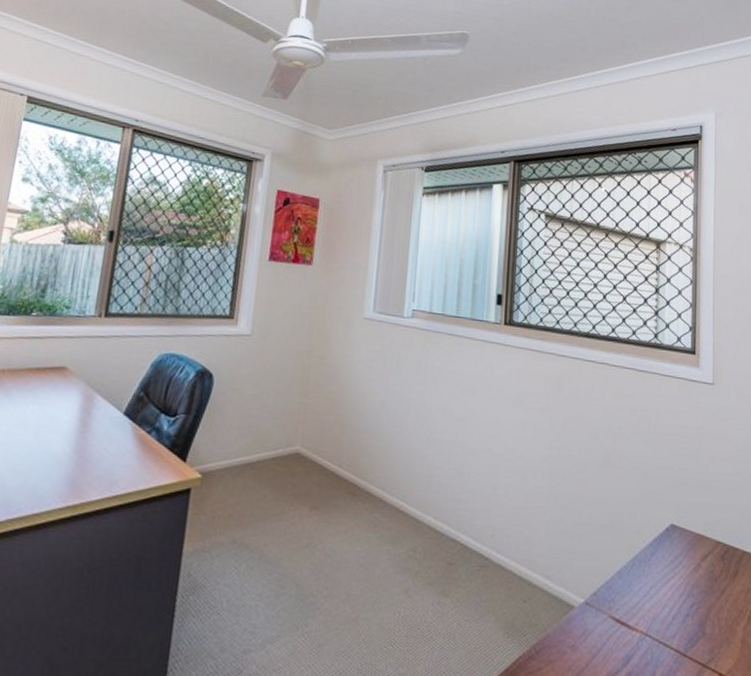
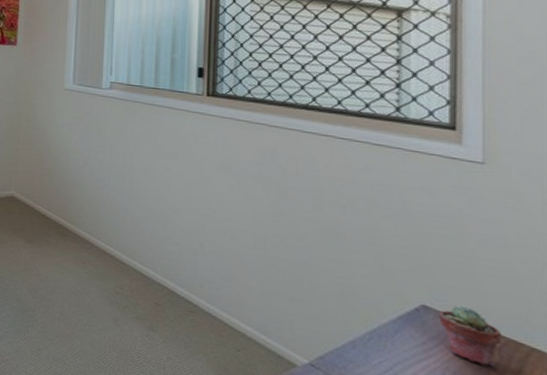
potted succulent: none [683,520,724,574] -> present [439,305,501,366]

